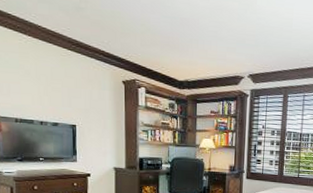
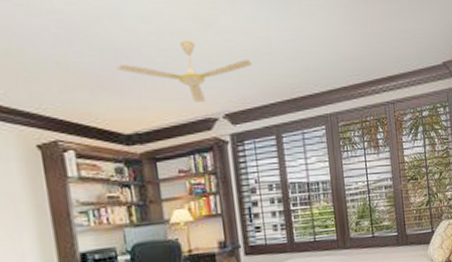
ceiling fan: none [180,16,276,64] -> present [116,40,253,102]

